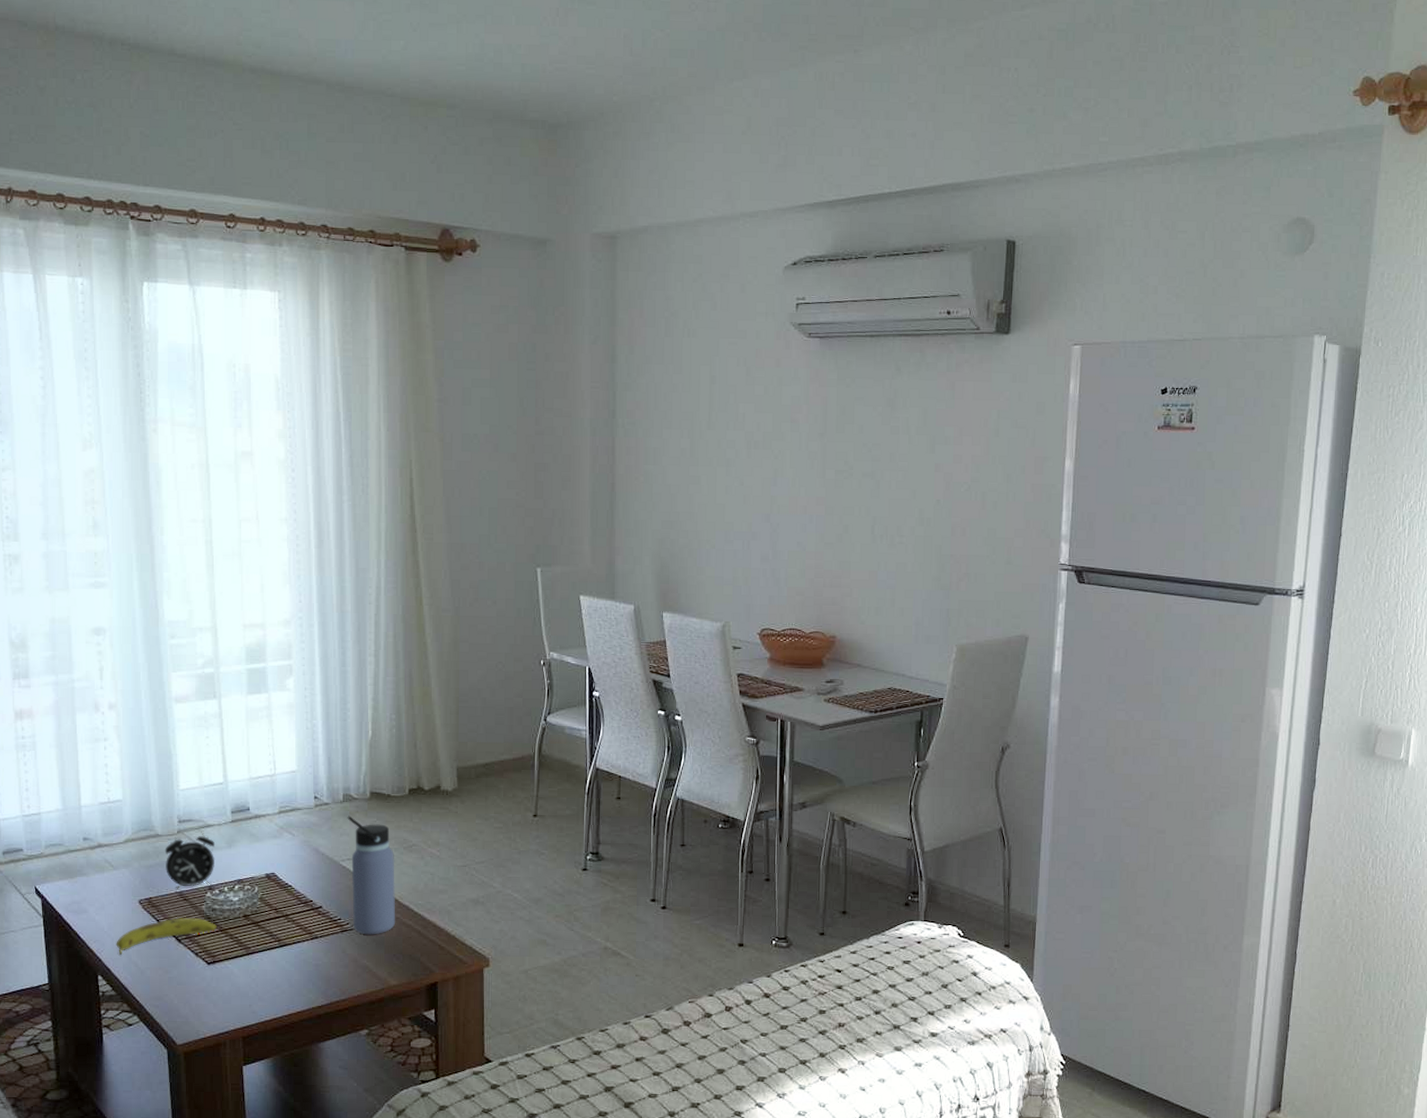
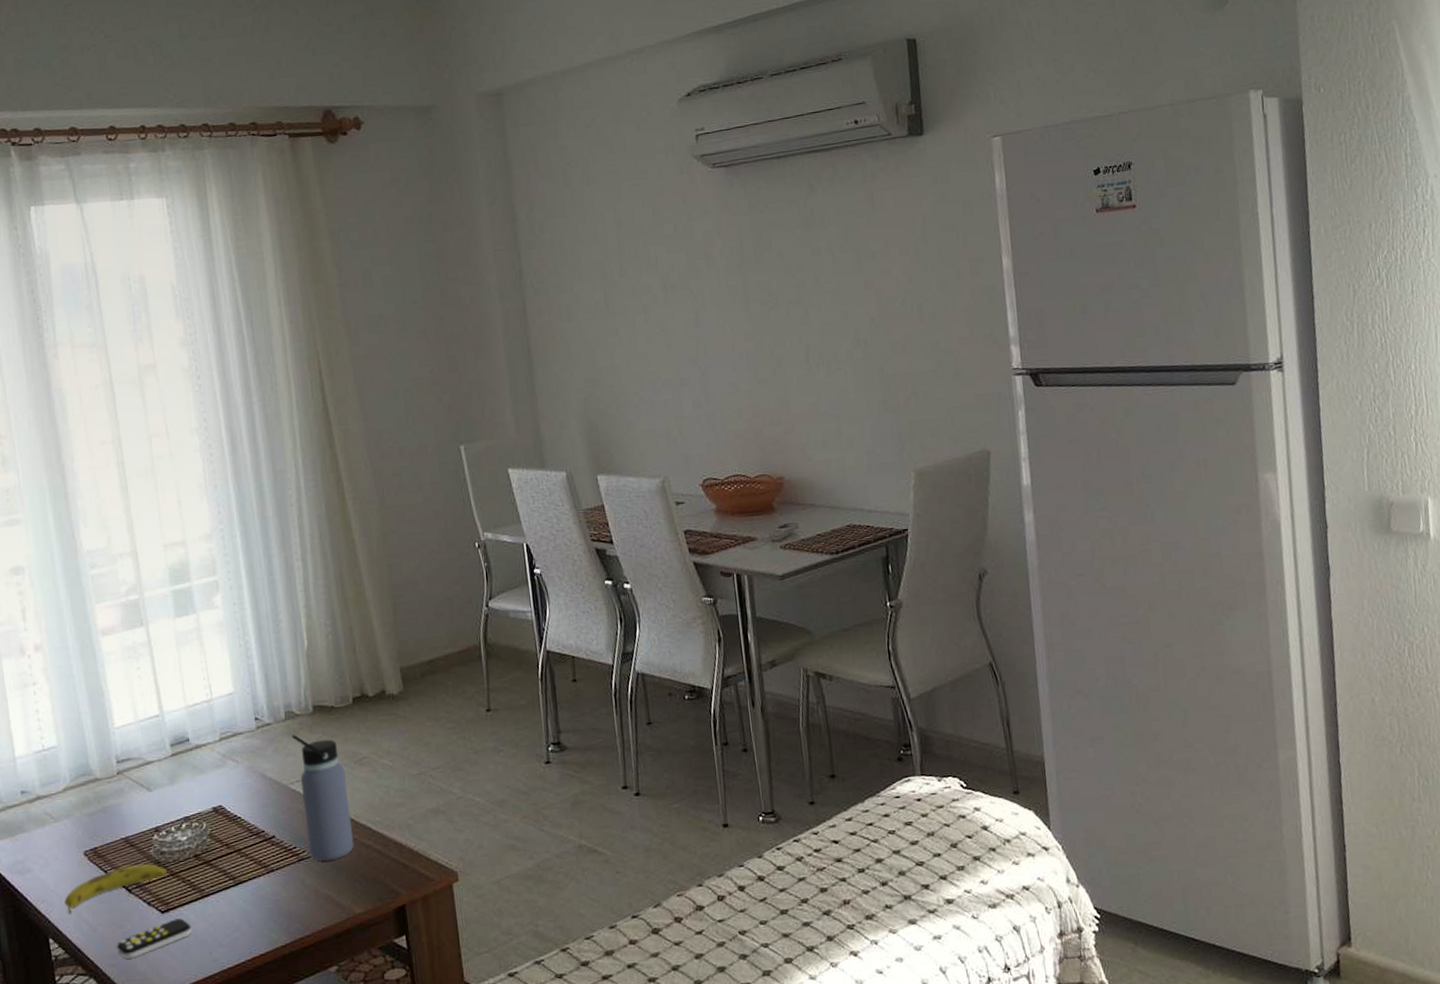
remote control: none [162,971,234,1002] -> present [117,918,192,959]
alarm clock: present [164,829,215,890] -> none [105,767,159,836]

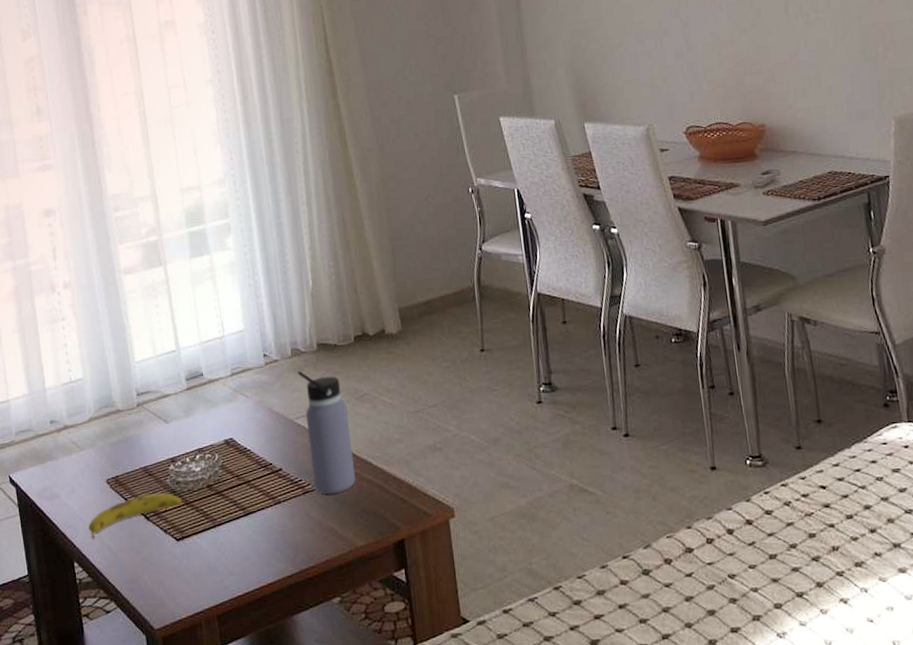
remote control: present [117,918,192,959] -> none [136,546,205,584]

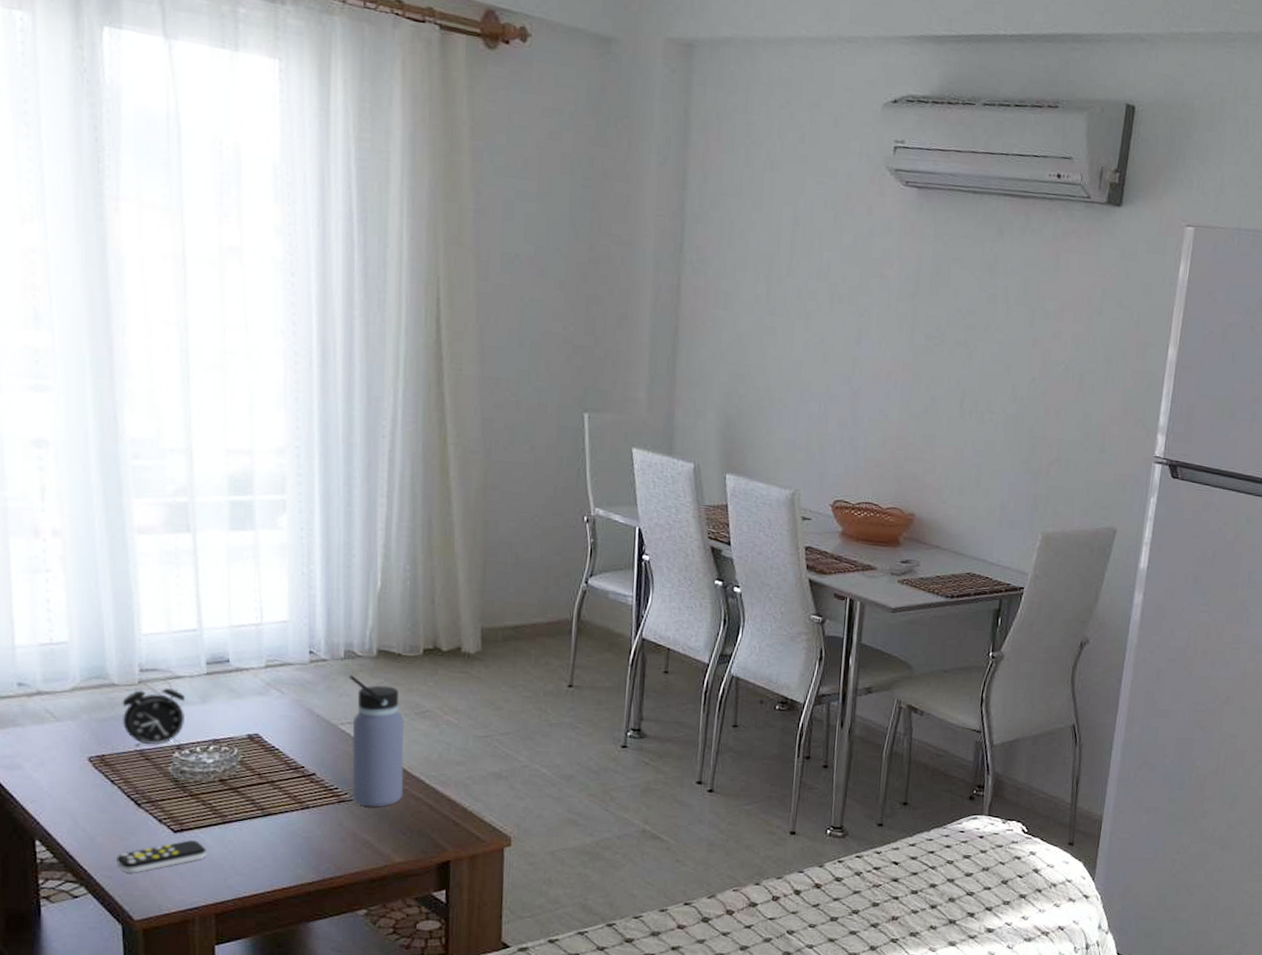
fruit: present [88,493,182,540] -> none [59,779,186,819]
alarm clock: none [126,400,175,466] -> present [122,679,186,748]
remote control: none [136,546,205,584] -> present [117,840,207,873]

